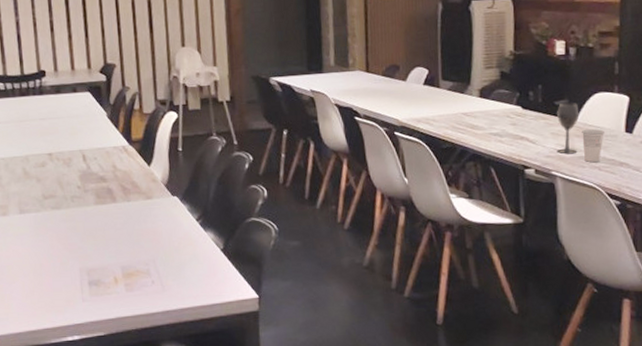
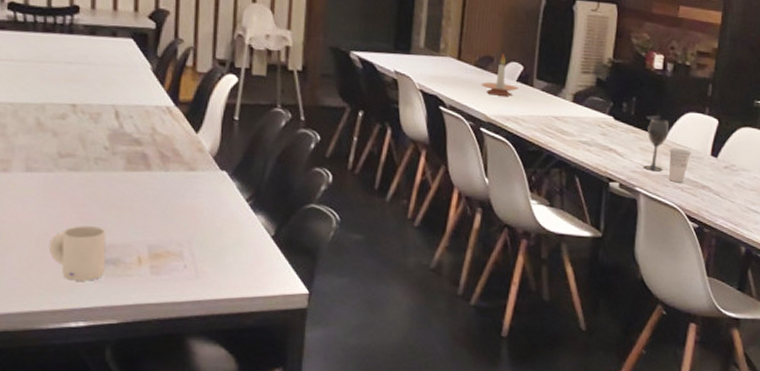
mug: none [43,254,90,302] -> present [48,226,106,281]
candle holder: none [390,61,426,100] -> present [481,54,519,96]

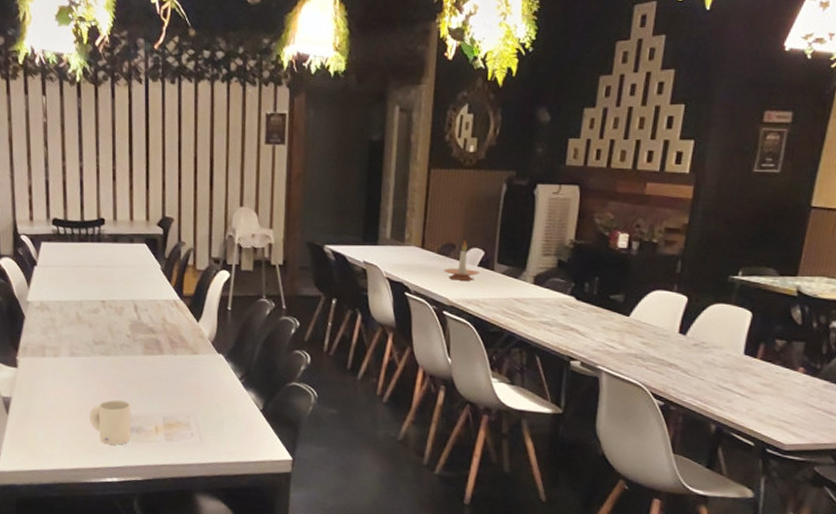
wine glass: present [643,118,670,172] -> none [605,297,634,350]
cup: present [668,148,691,183] -> none [633,326,657,361]

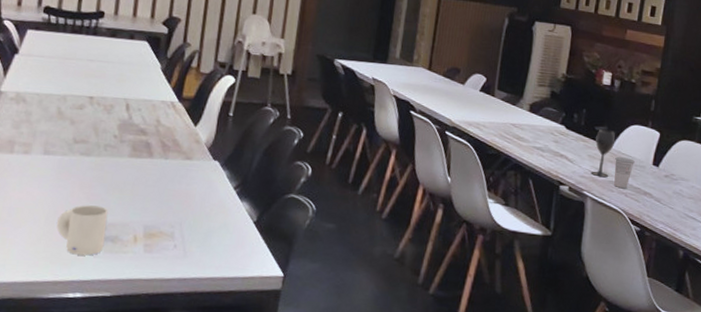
candle holder: present [444,240,480,281] -> none [448,66,481,104]
wine glass: none [605,297,634,350] -> present [591,128,616,178]
cup: none [633,326,657,361] -> present [614,156,635,189]

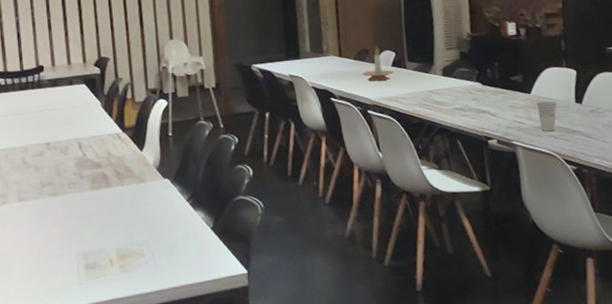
mug: present [56,205,109,256] -> none [41,238,86,286]
candle holder: none [448,66,481,104] -> present [362,45,394,81]
wine glass: present [591,128,616,178] -> none [513,77,534,125]

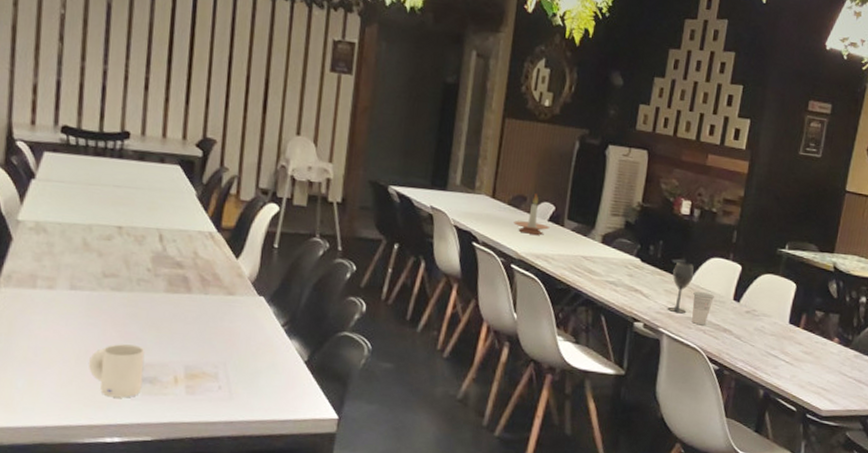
mug: none [41,238,86,286] -> present [88,344,145,398]
wine glass: none [513,77,534,125] -> present [667,261,694,314]

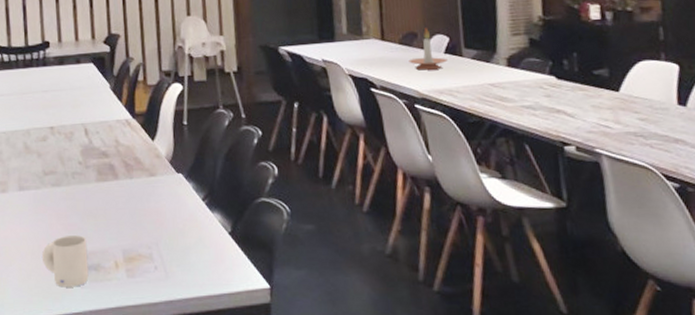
wine glass: present [667,261,694,314] -> none [596,71,623,129]
cup: present [692,291,714,326] -> none [627,100,653,139]

